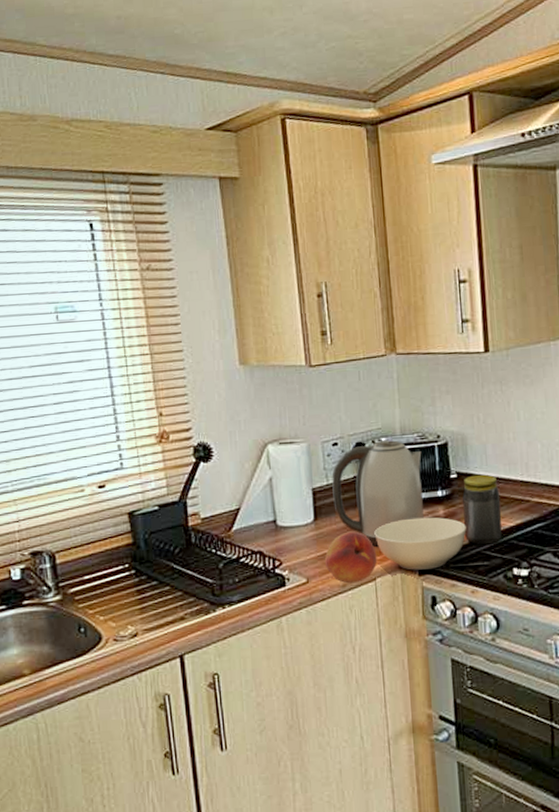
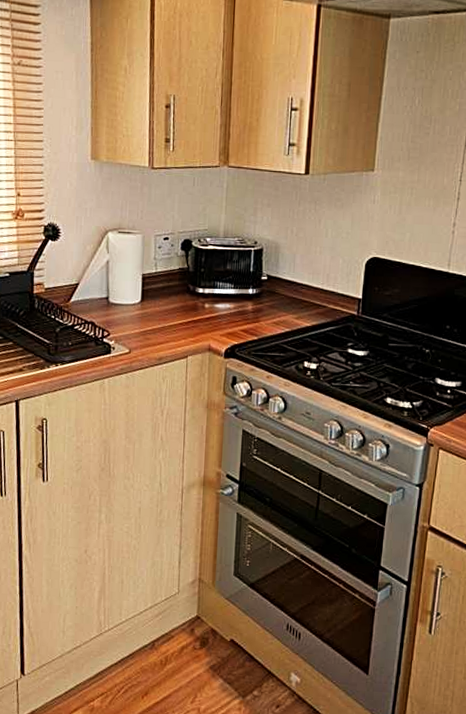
fruit: present [324,531,377,584] -> none [146,314,191,358]
kettle: present [332,439,424,547] -> none [159,240,240,330]
bowl: present [374,517,466,570] -> none [191,309,269,354]
jar: present [462,474,502,545] -> none [267,279,302,339]

